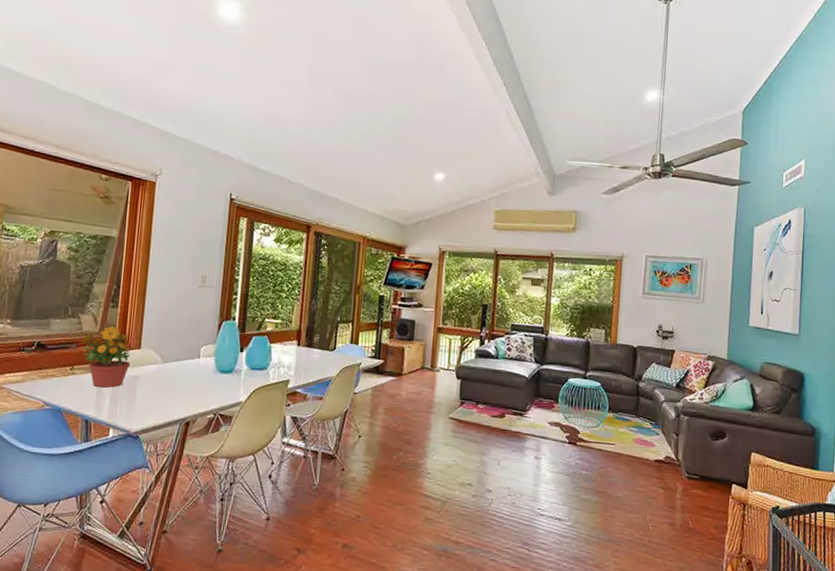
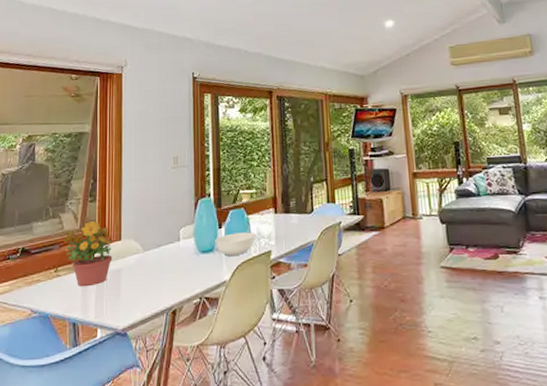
bowl: none [234,358,276,380] -> present [215,232,256,256]

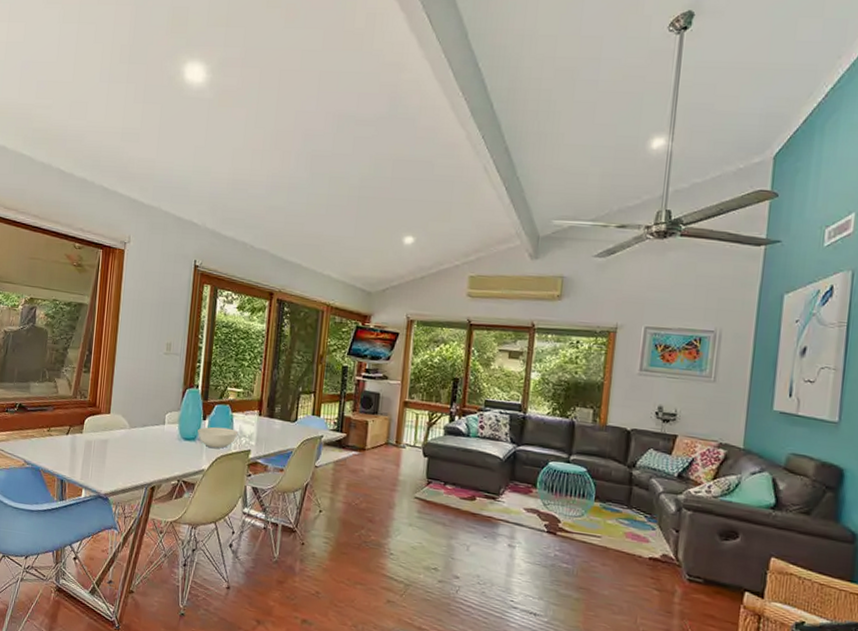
flowerpot: present [63,221,113,287] -> none [57,391,101,450]

